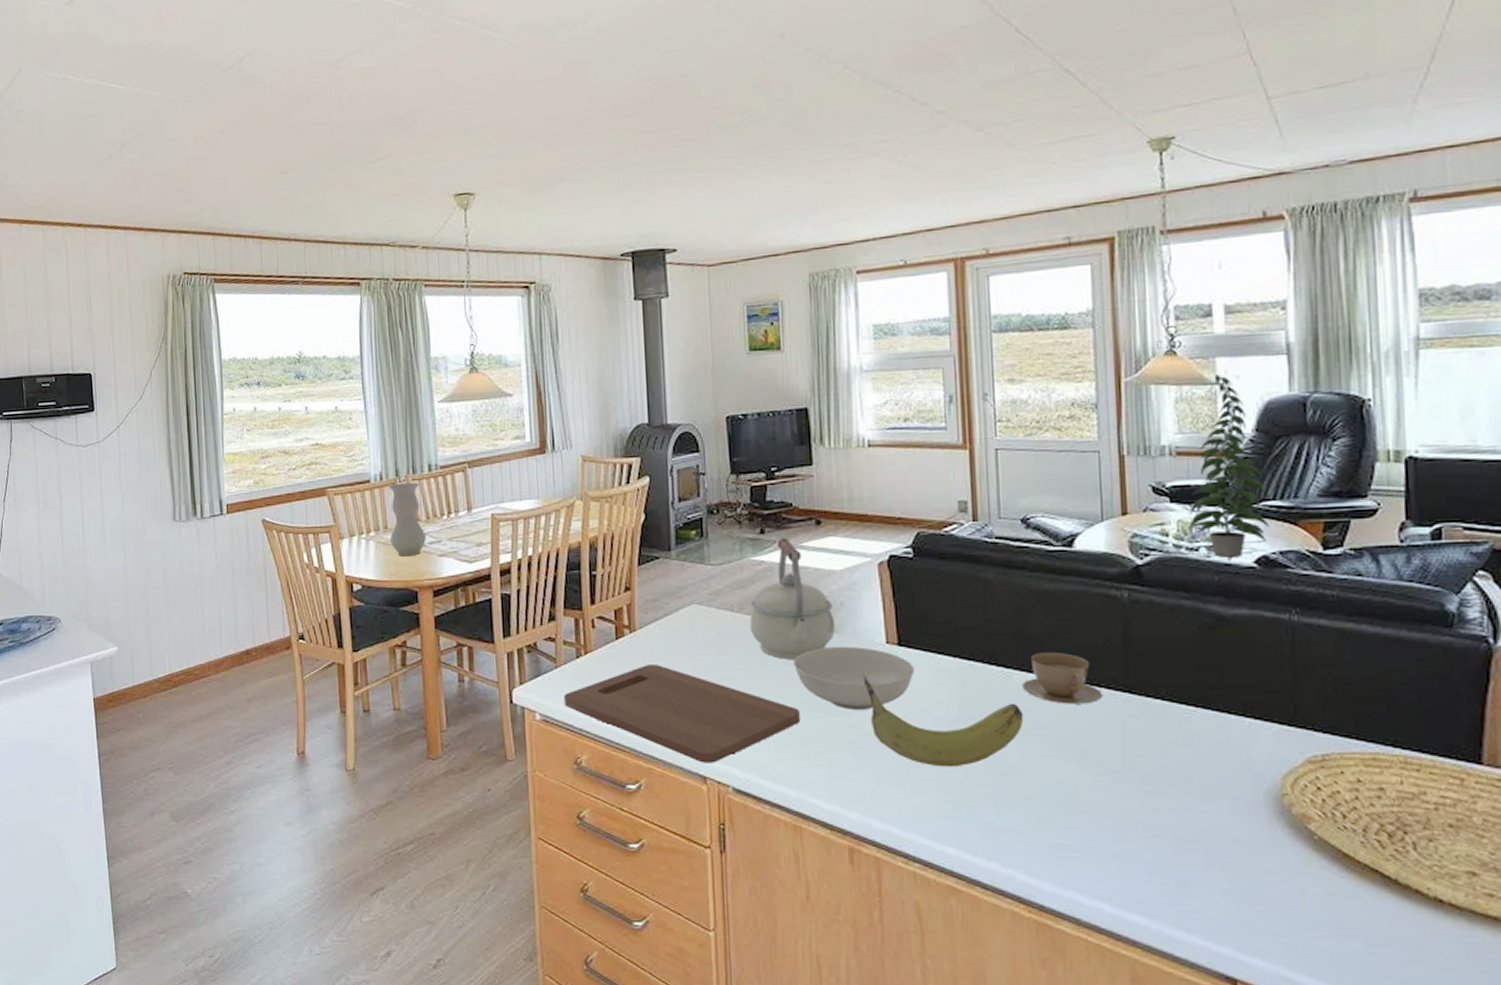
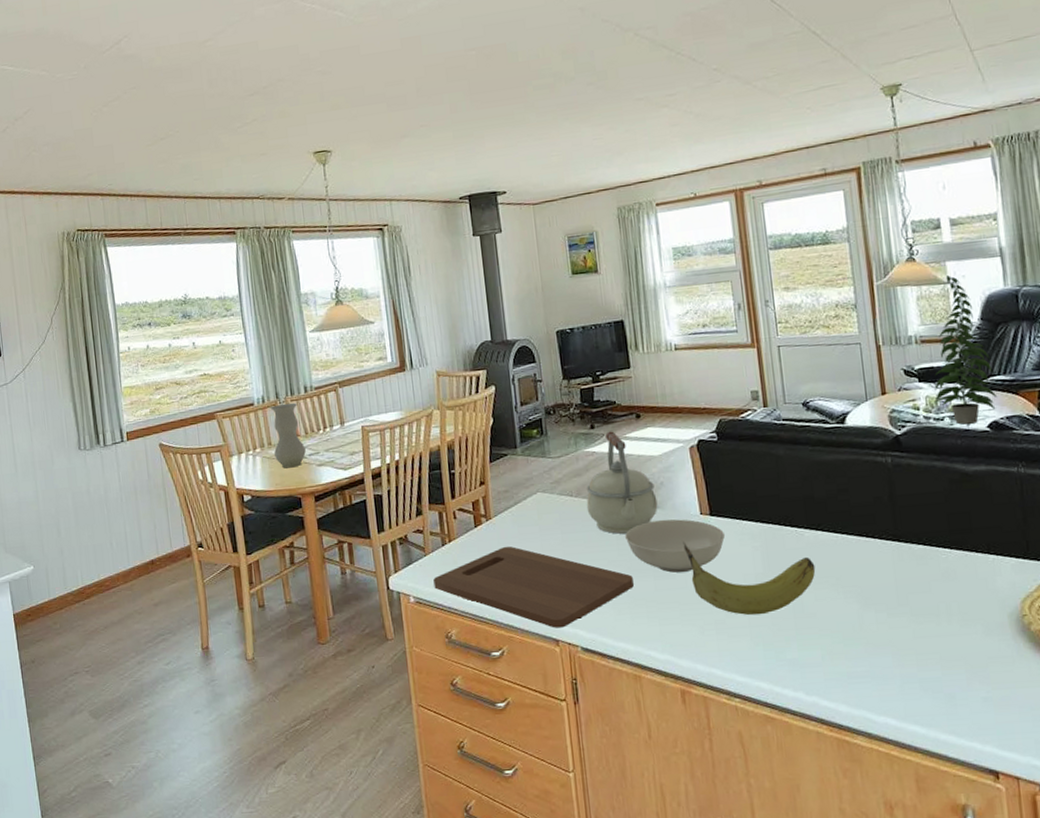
teacup: present [1022,651,1103,704] -> none [812,511,877,555]

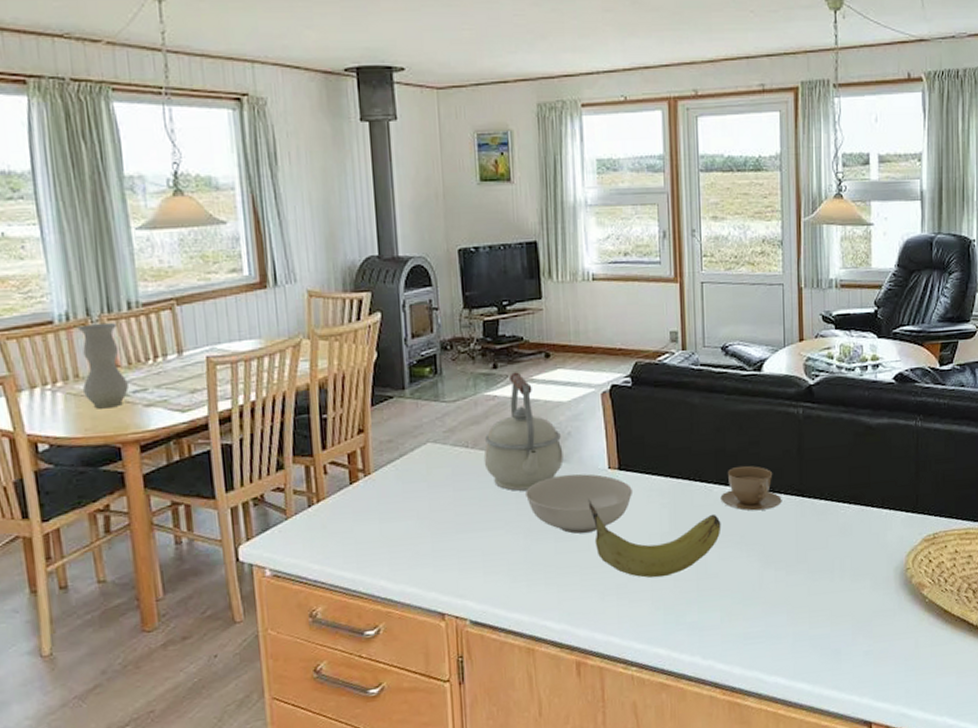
cutting board: present [433,546,634,628] -> none [296,506,532,601]
teacup: none [812,511,877,555] -> present [720,465,782,511]
plant: present [934,275,998,425] -> none [848,216,905,376]

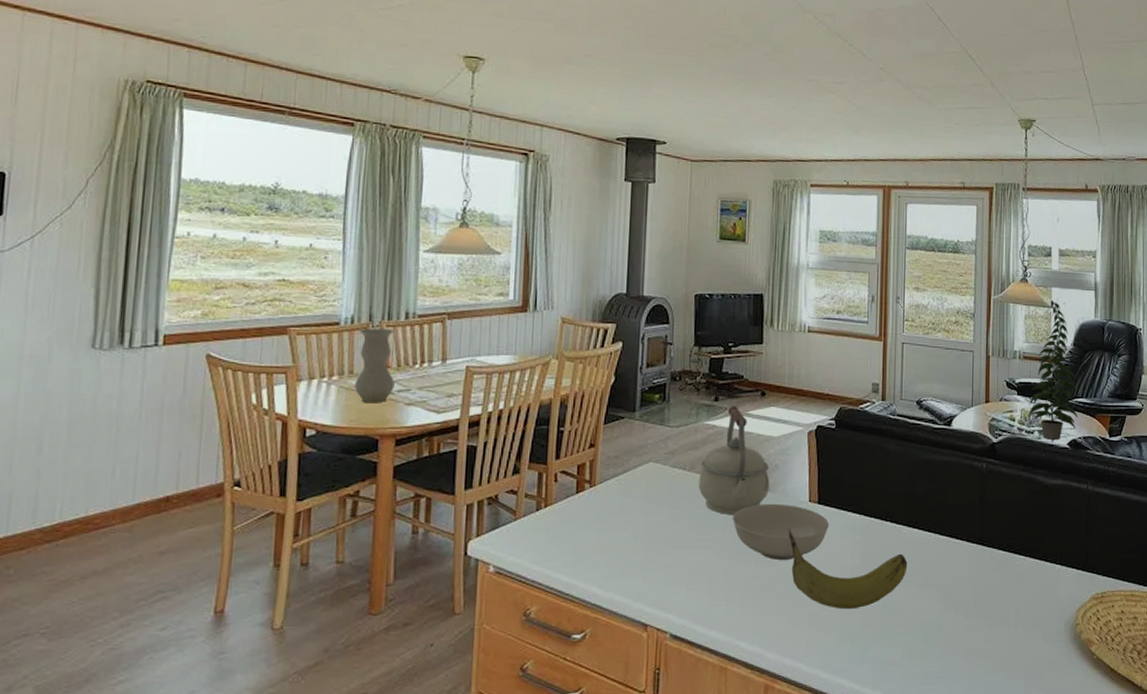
teacup: present [720,465,782,511] -> none [908,511,964,554]
plant: none [848,216,905,376] -> present [1028,300,1079,440]

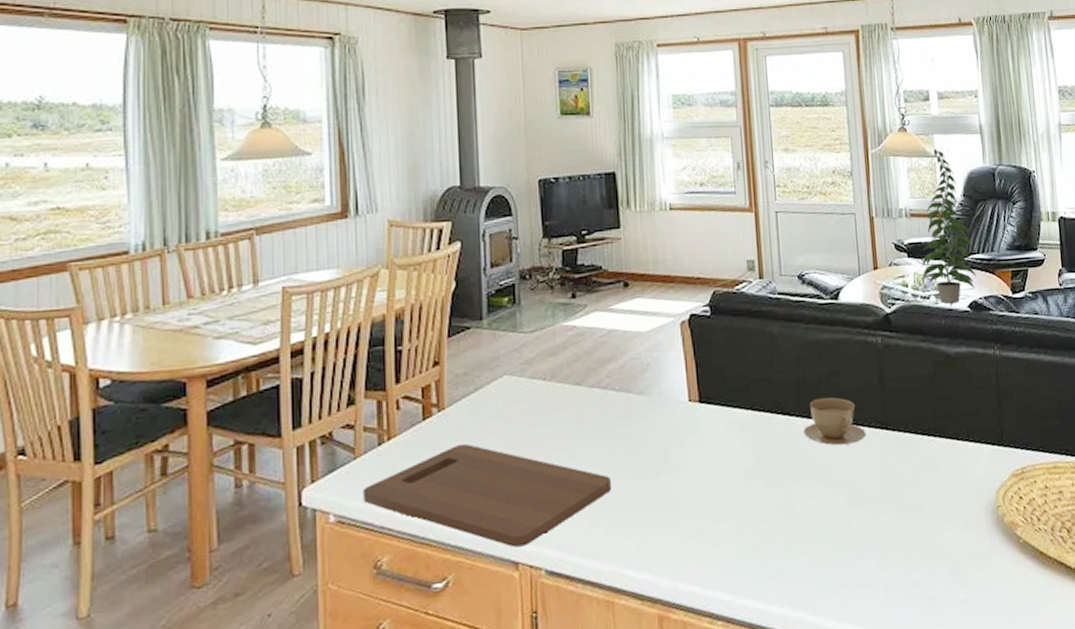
vase: present [355,328,395,403] -> none [153,252,200,342]
cutting board: none [519,517,734,612] -> present [363,443,611,548]
kettle: present [698,406,770,514] -> none [561,301,643,426]
bowl: present [733,504,829,560] -> none [604,407,714,472]
fruit: present [788,528,908,610] -> none [668,434,806,520]
teacup: none [908,511,964,554] -> present [803,397,866,446]

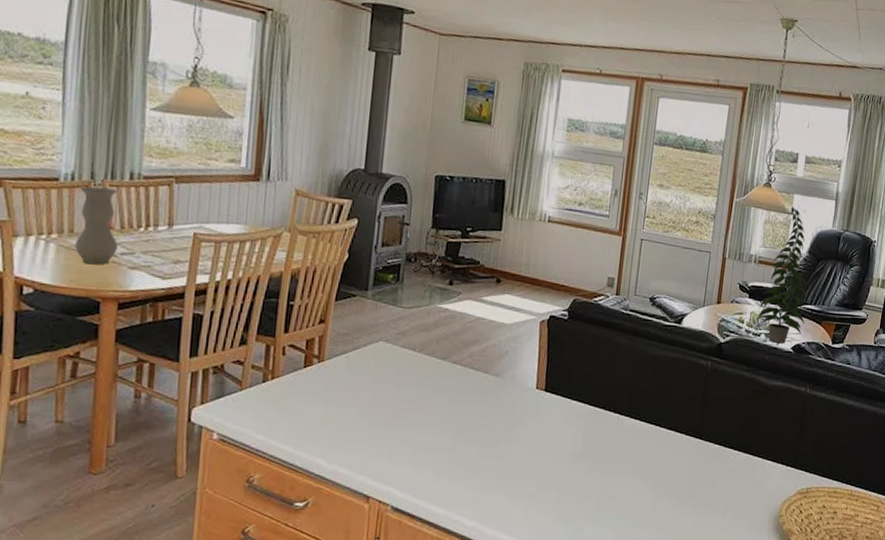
vase: none [153,252,200,342] -> present [75,186,118,265]
cutting board: present [363,443,611,548] -> none [244,392,458,485]
teacup: present [803,397,866,446] -> none [629,403,683,446]

